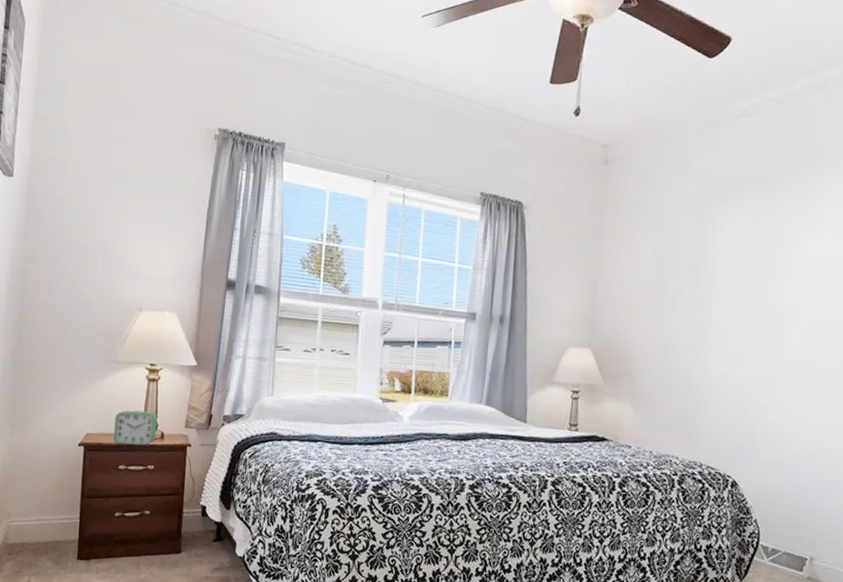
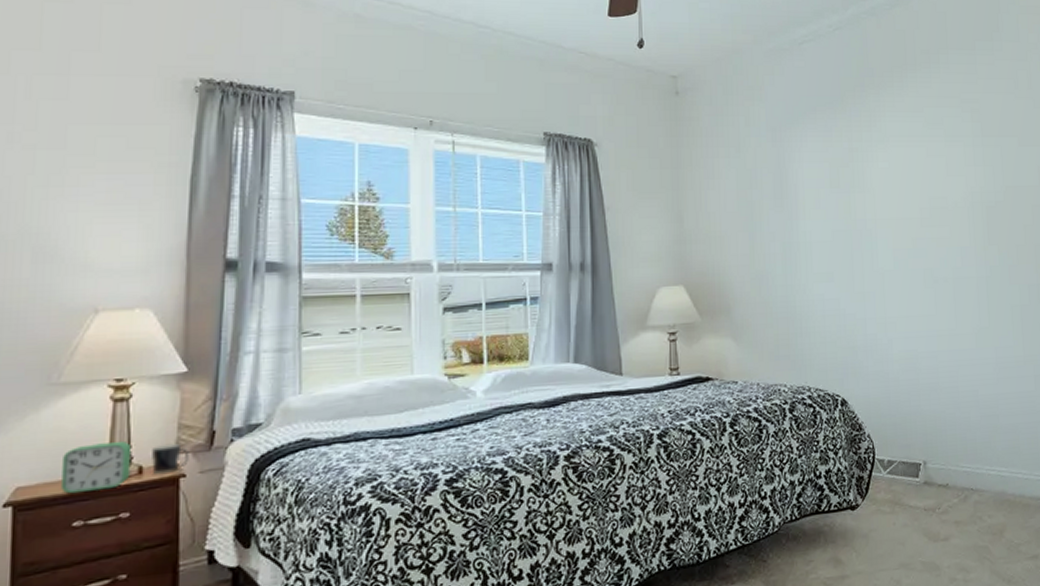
mug: none [170,419,194,443] -> present [152,443,189,476]

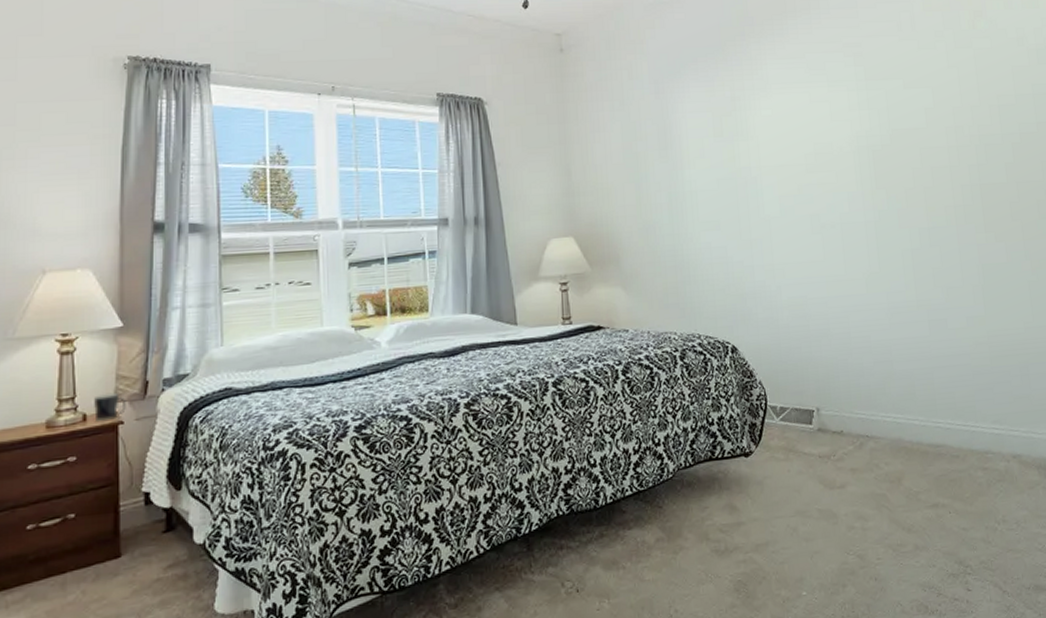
alarm clock: present [61,442,132,494] -> none [18,391,77,440]

